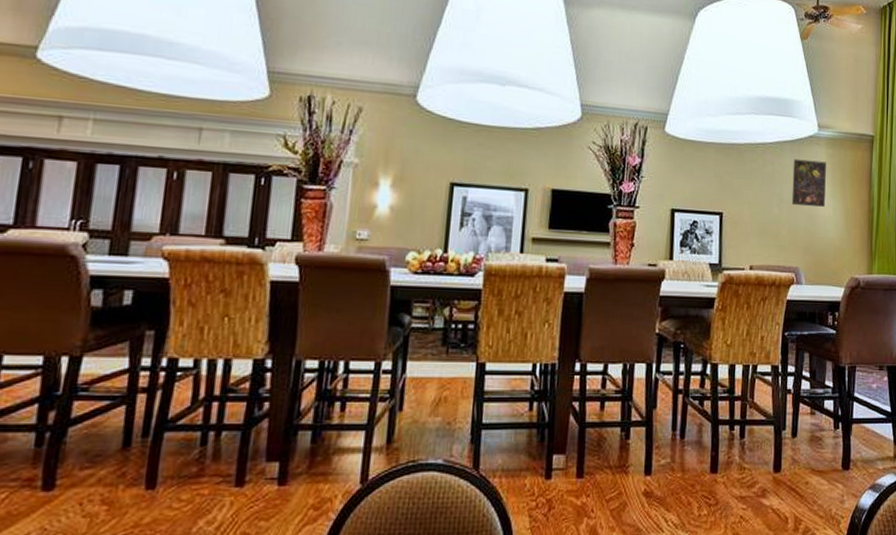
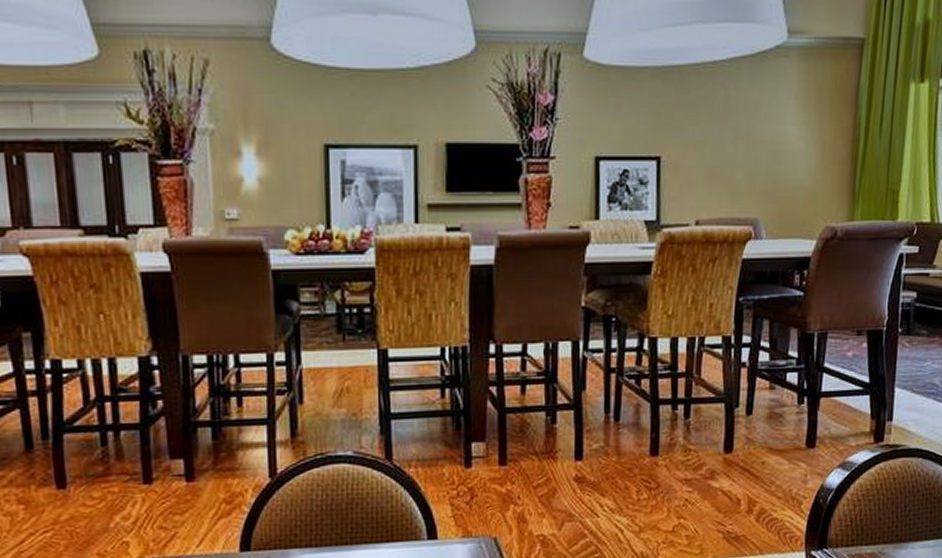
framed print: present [791,159,826,207] -> none [750,79,798,141]

